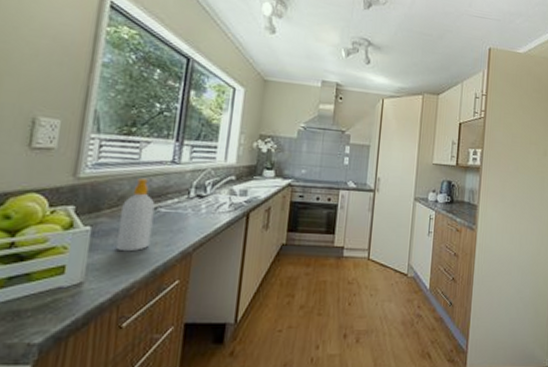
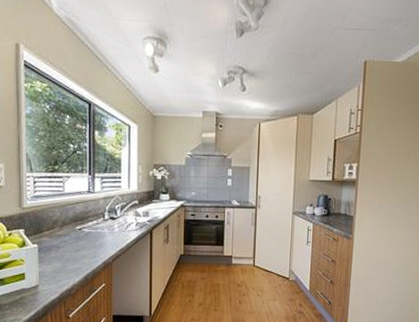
soap bottle: present [116,179,155,252] -> none [57,206,81,263]

